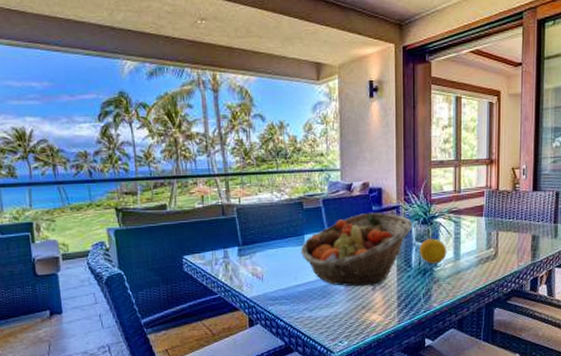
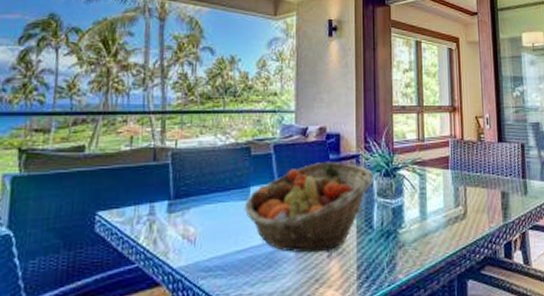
fruit: present [419,238,447,264] -> none [381,193,412,225]

